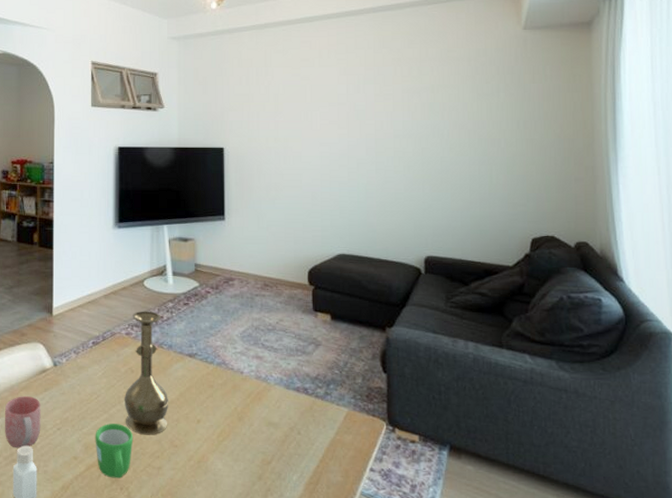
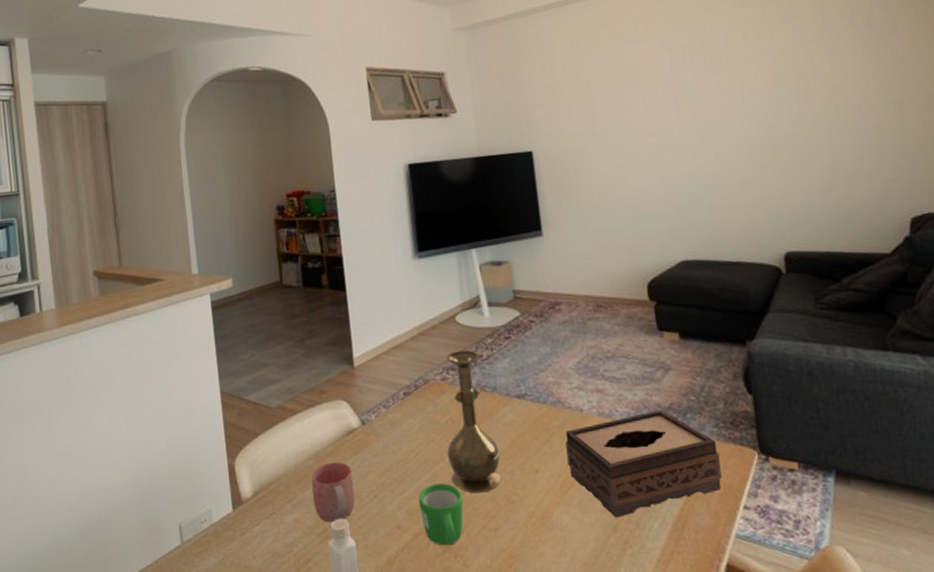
tissue box: none [226,379,354,468] -> present [565,409,722,518]

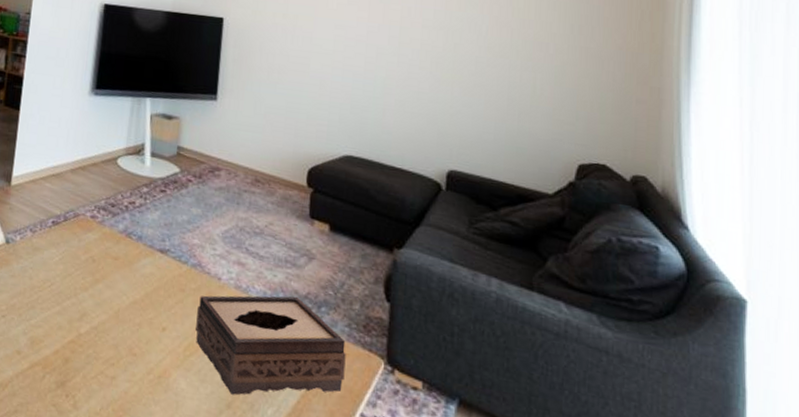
mug: present [418,483,463,546] -> none [43,317,87,384]
vase: present [446,350,501,493] -> none [80,192,133,338]

